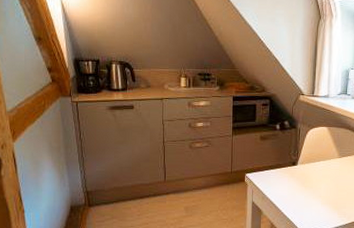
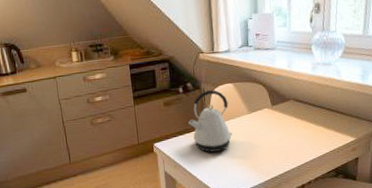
kettle: none [281,131,321,189] -> present [188,90,232,152]

